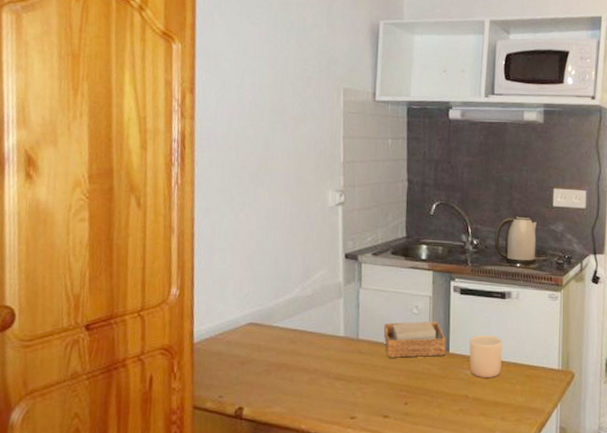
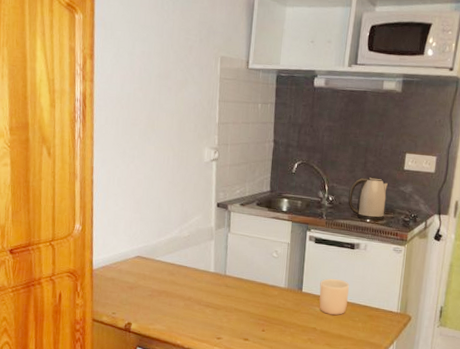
napkin holder: present [383,322,446,358] -> none [247,263,300,294]

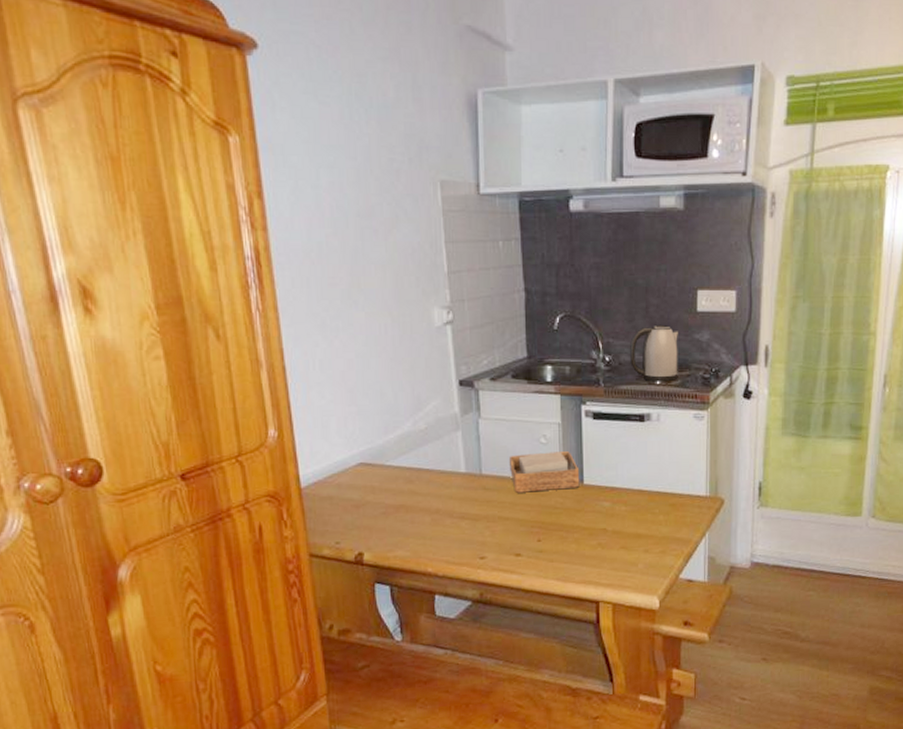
napkin holder: none [247,263,300,294] -> present [508,451,580,493]
mug: present [319,278,350,315] -> none [605,463,644,509]

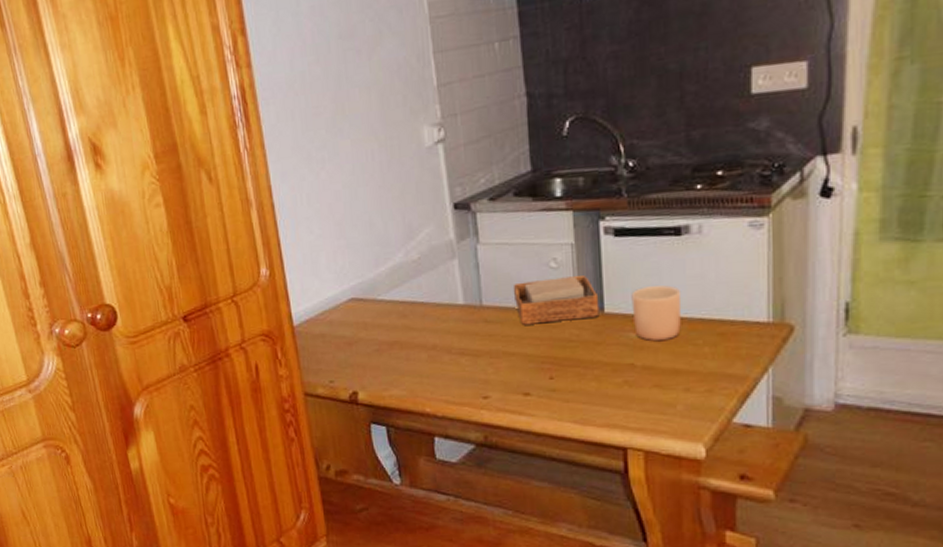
mug: none [605,463,644,509] -> present [631,285,682,341]
kettle: present [630,324,678,382] -> none [660,115,726,187]

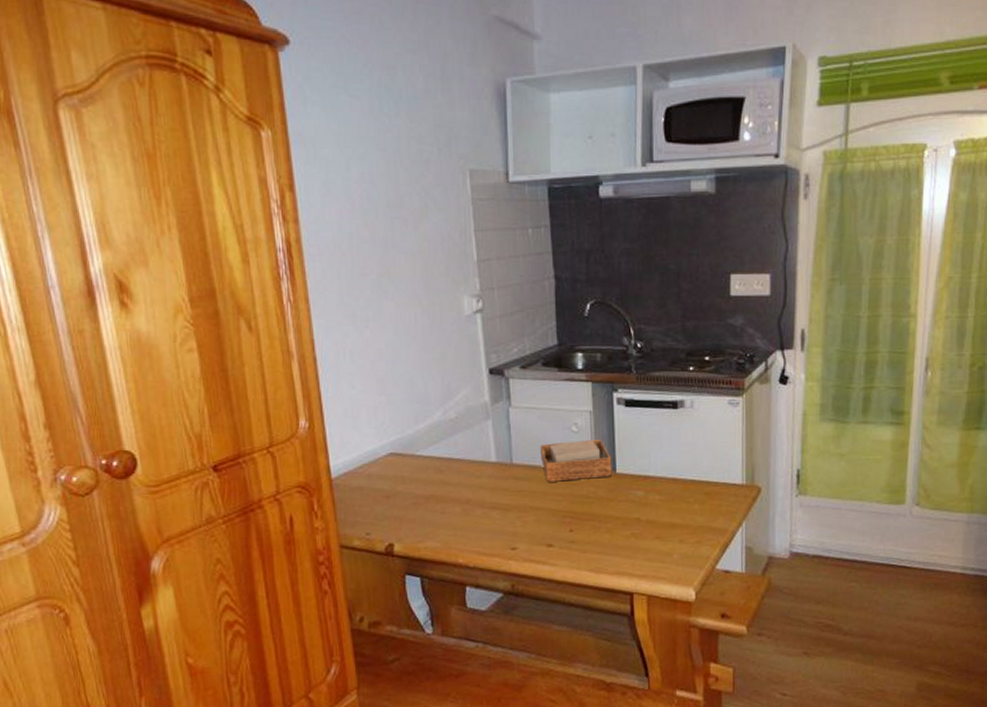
mug: present [631,285,682,341] -> none [638,451,678,498]

